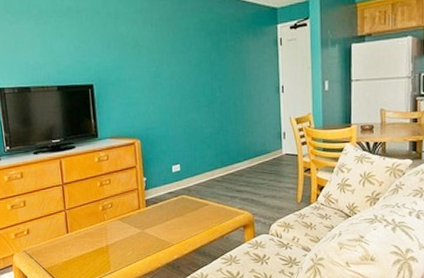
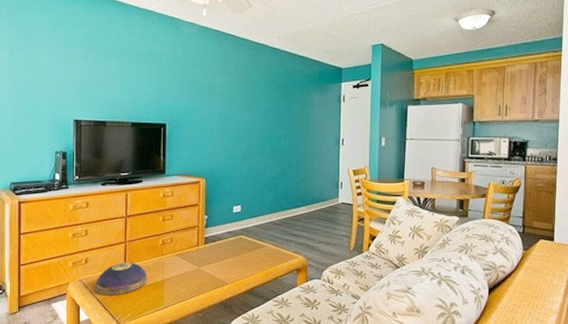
decorative bowl: none [39,230,92,265] -> present [94,262,147,296]

